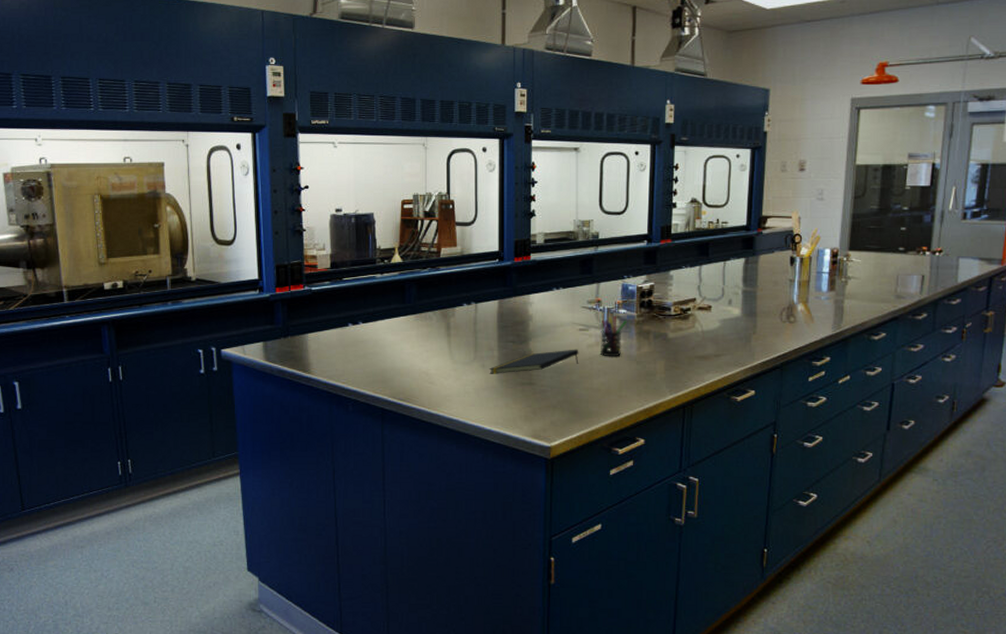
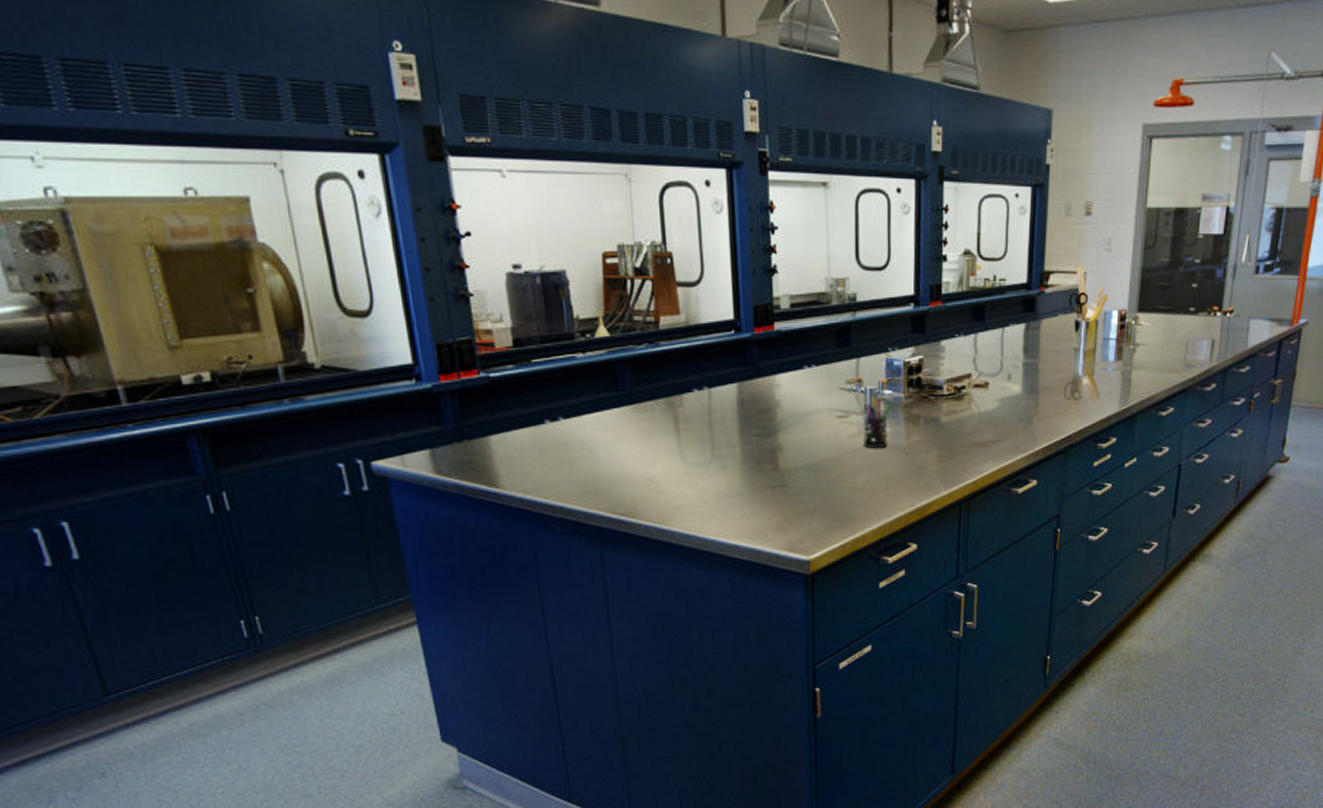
notepad: present [489,349,579,374] -> none [731,440,839,477]

